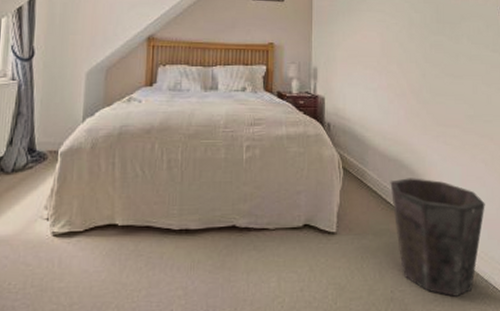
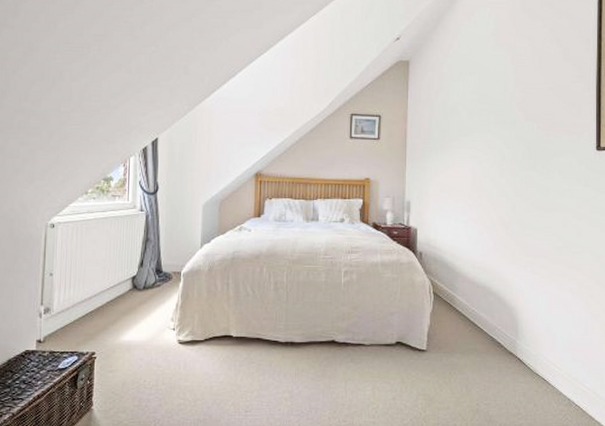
waste bin: present [390,178,485,297] -> none [478,303,571,412]

